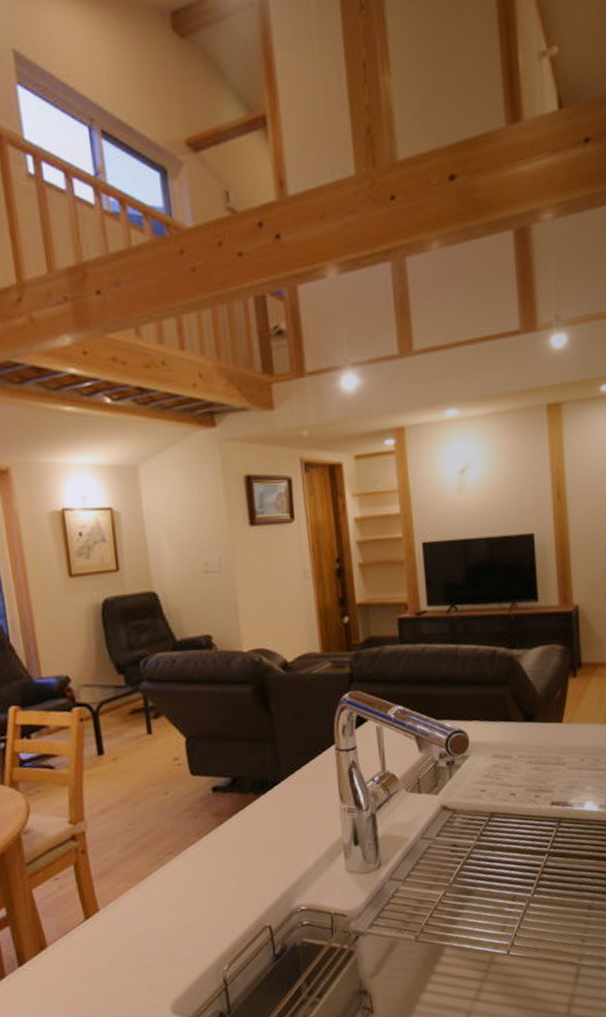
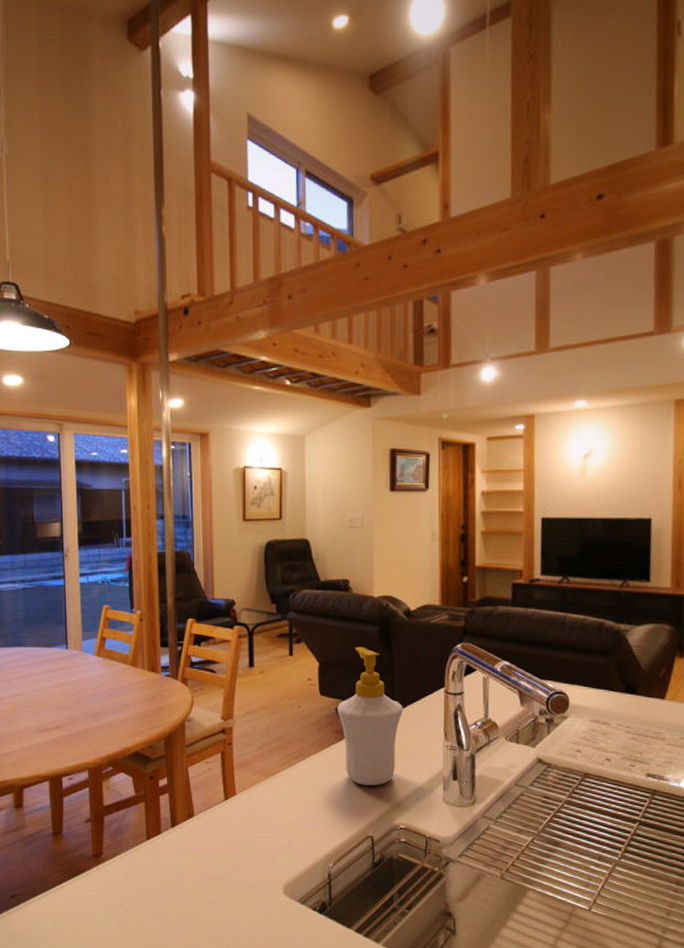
soap bottle: none [213,711,292,871] -> present [337,646,404,786]

